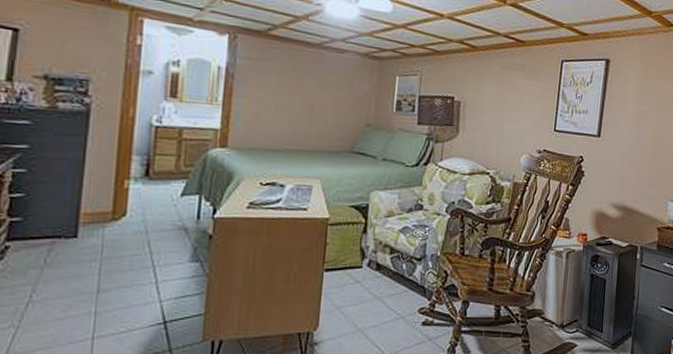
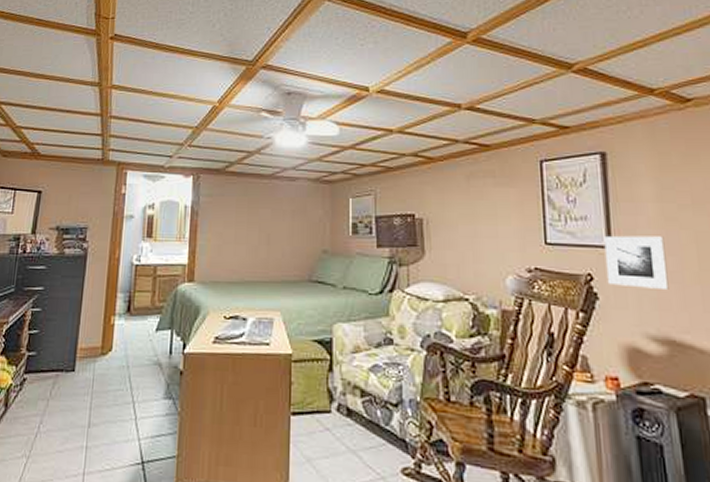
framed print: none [592,127,636,170] -> present [603,235,669,289]

